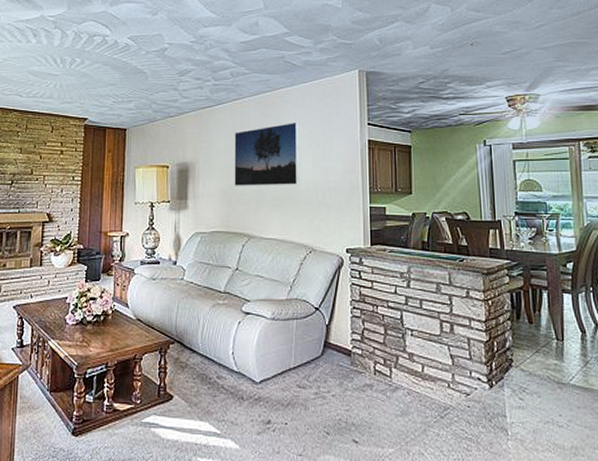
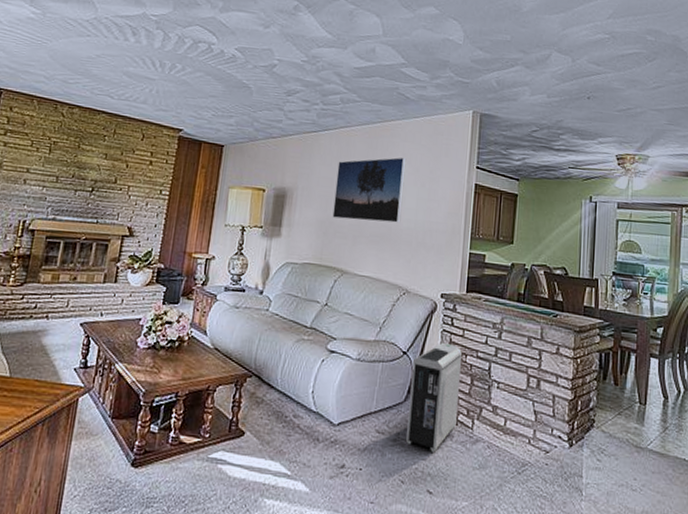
air purifier: none [326,295,374,402] -> present [405,342,463,452]

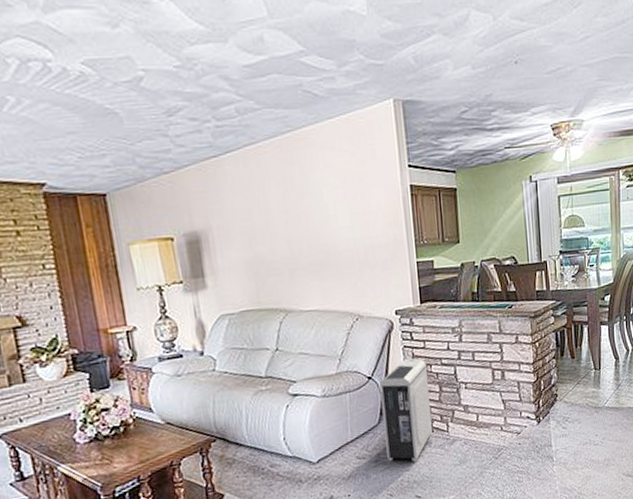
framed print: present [332,157,407,223] -> none [252,169,338,254]

